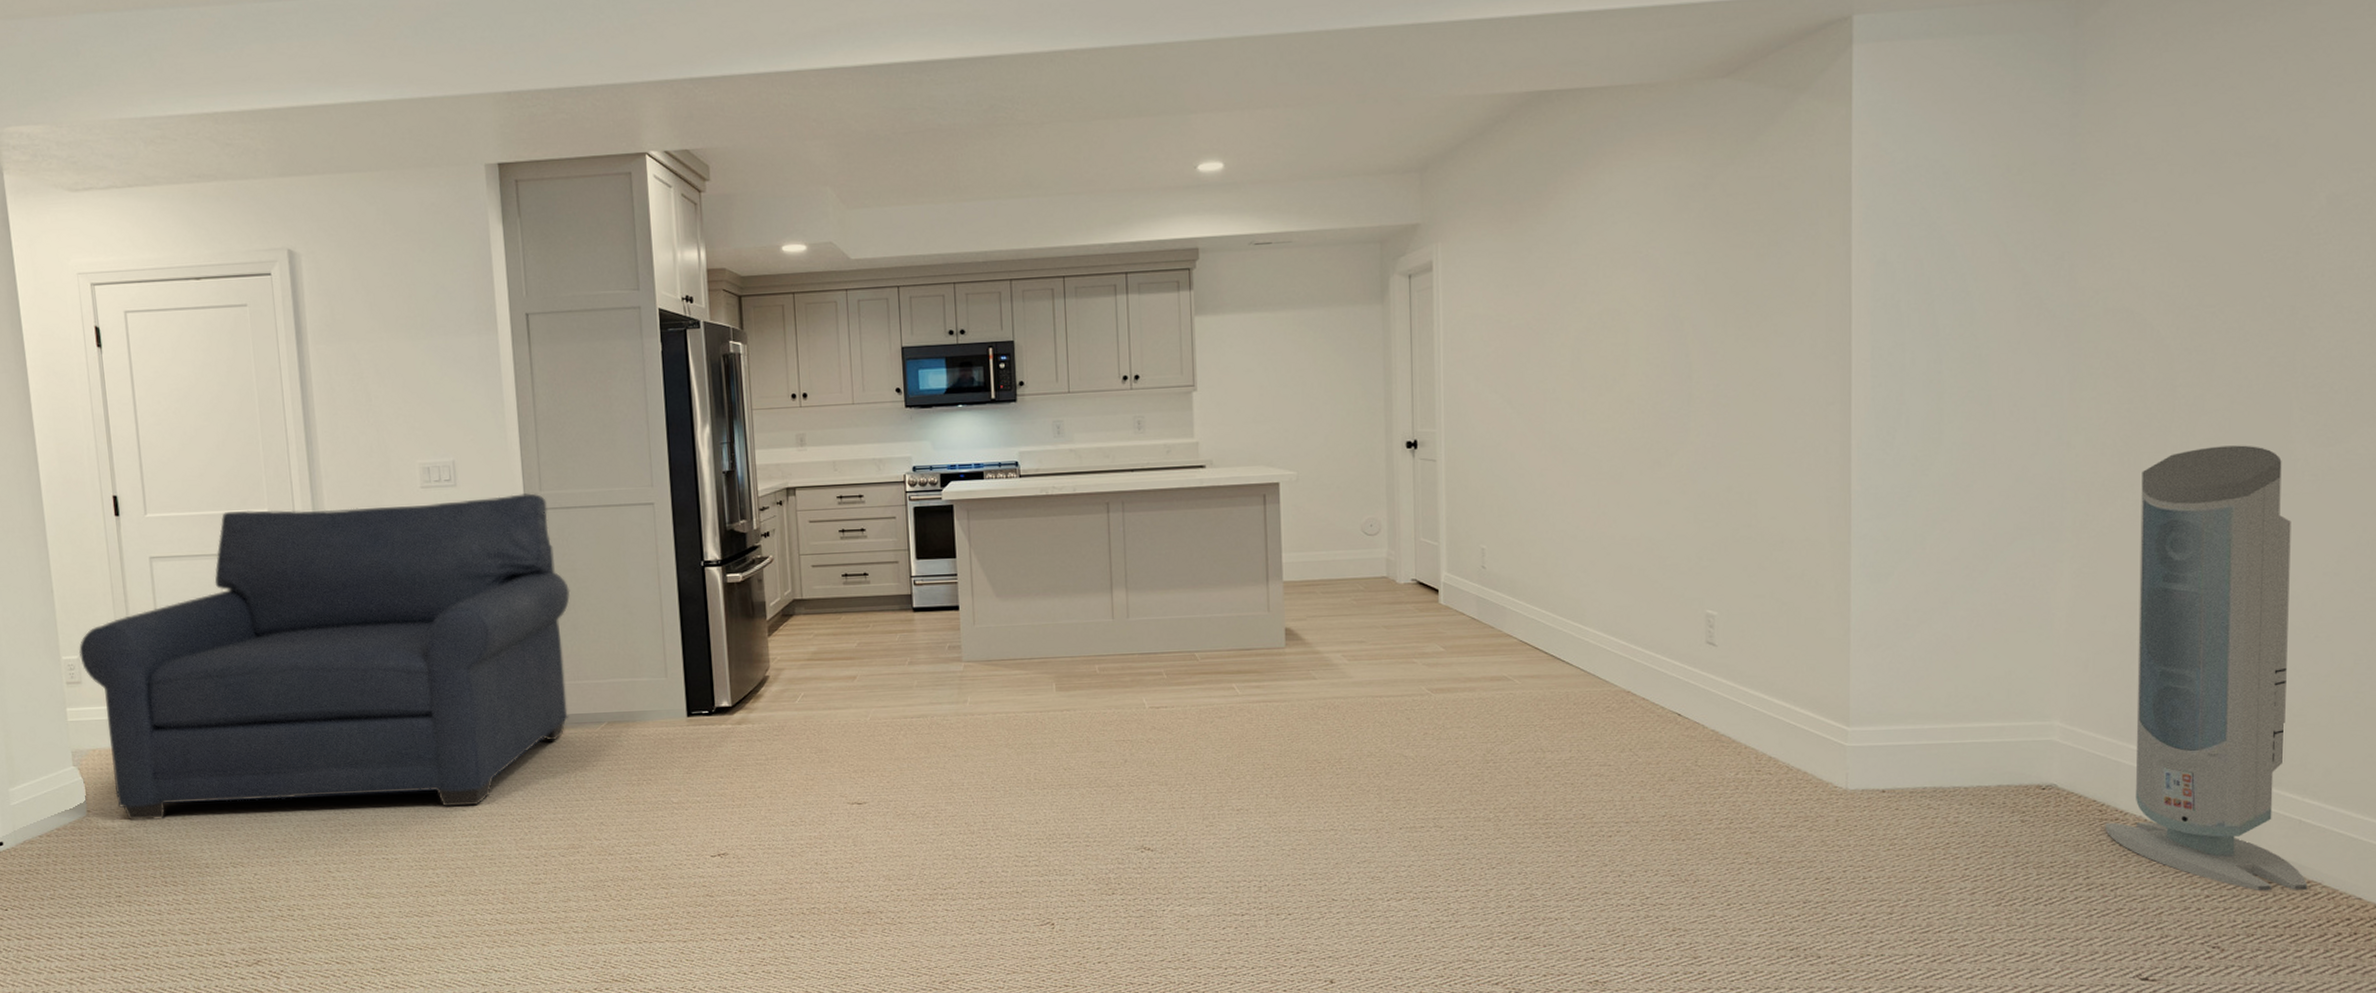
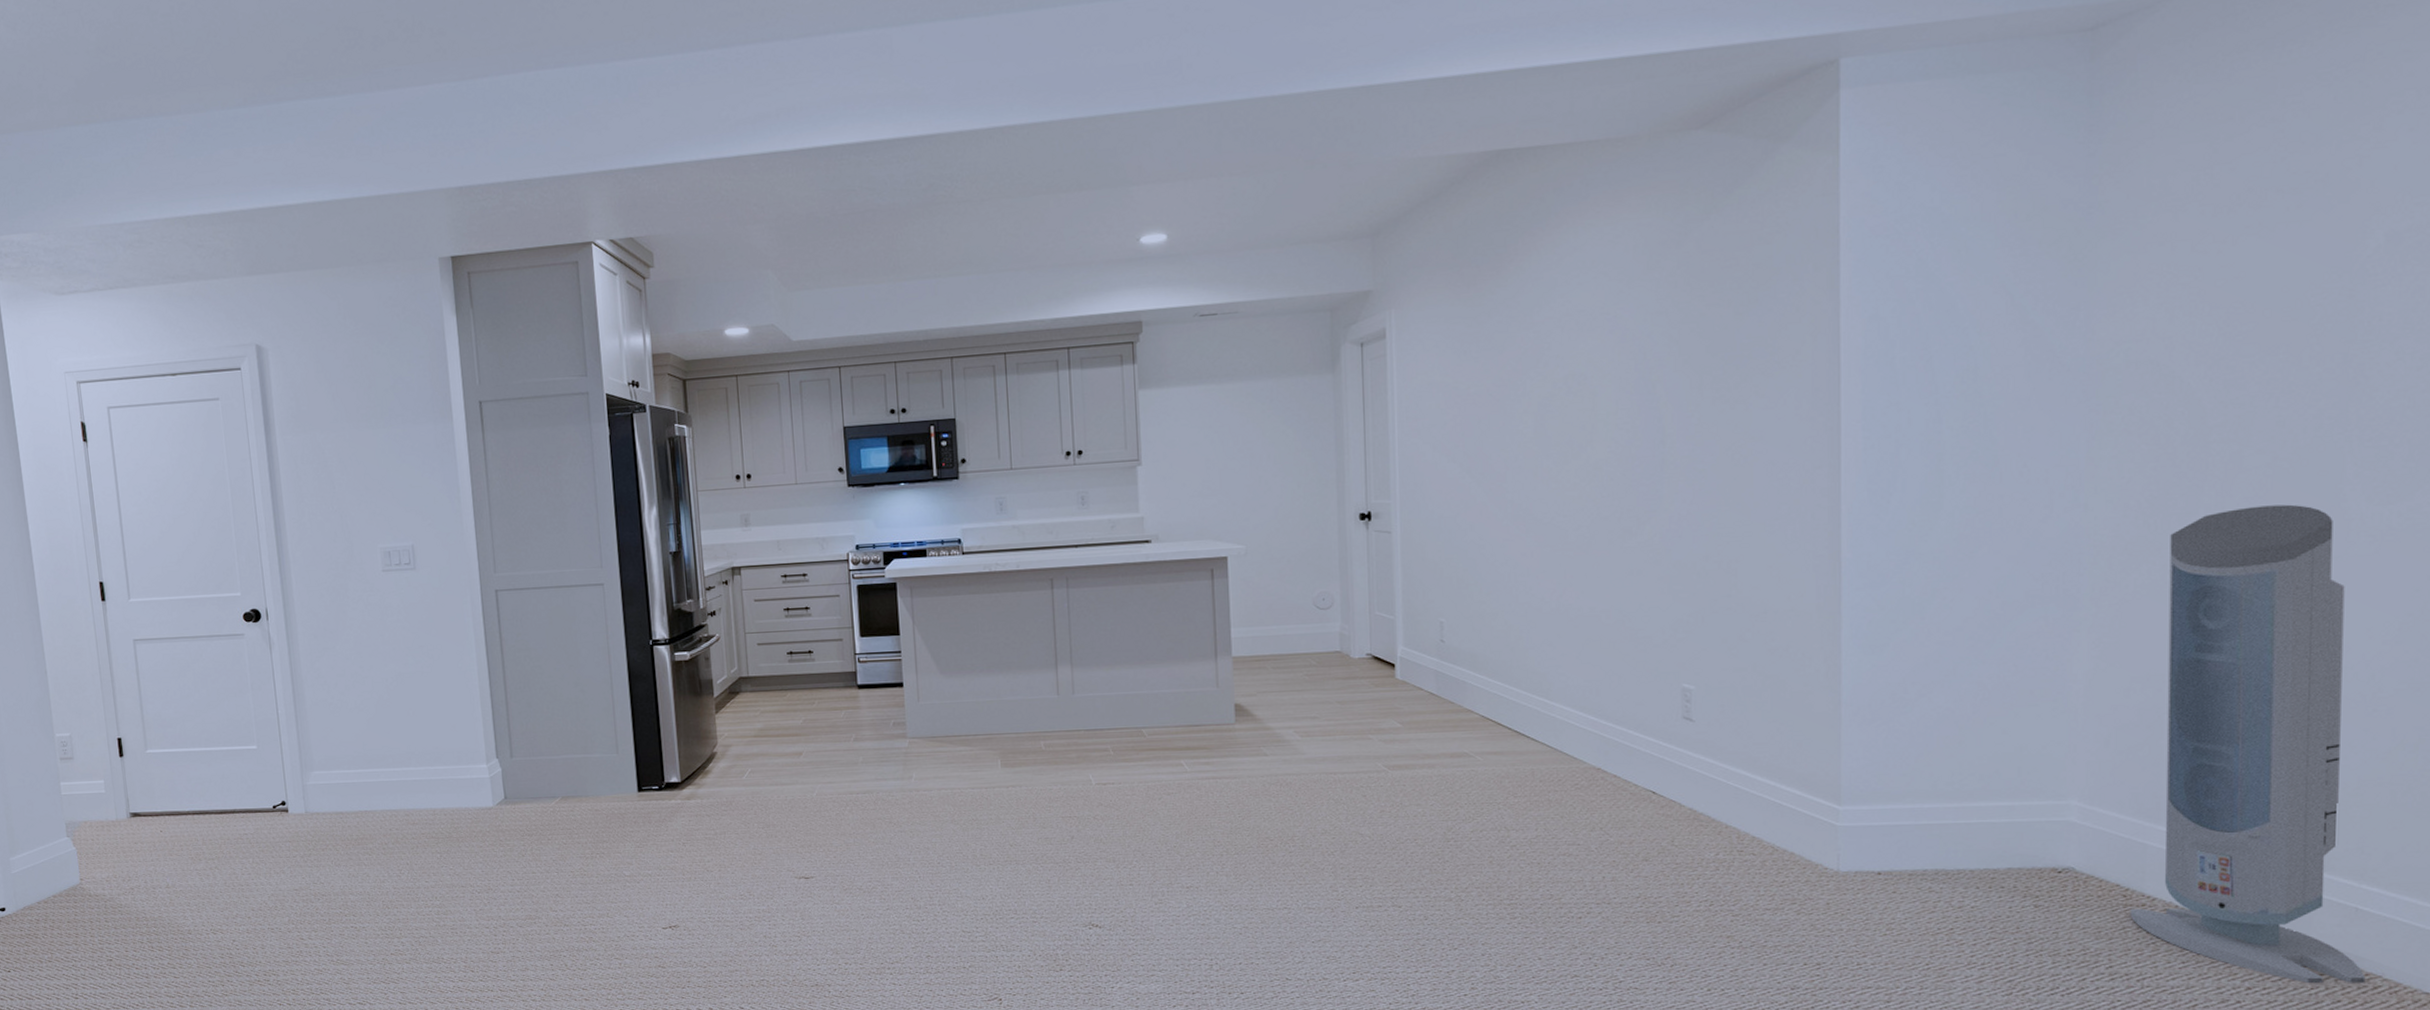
sofa: present [79,493,570,821] -> none [71,575,525,889]

